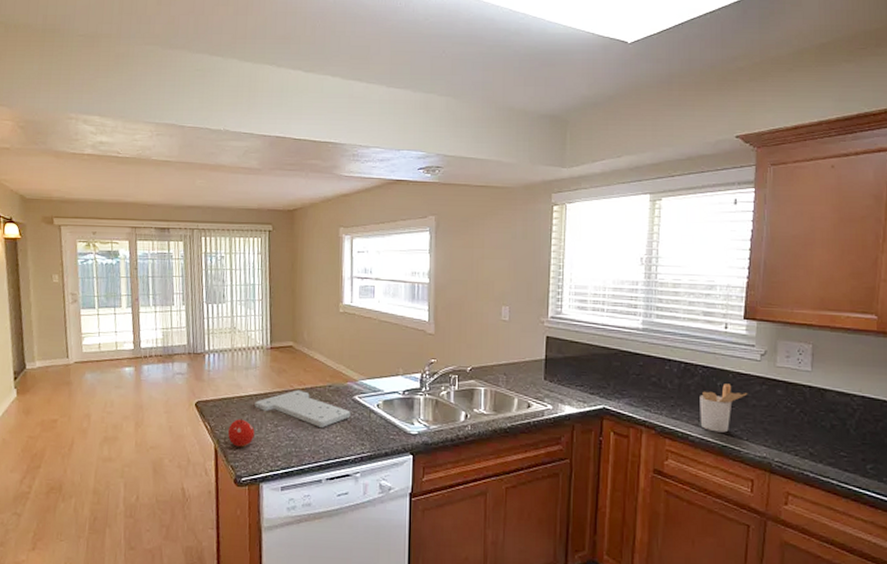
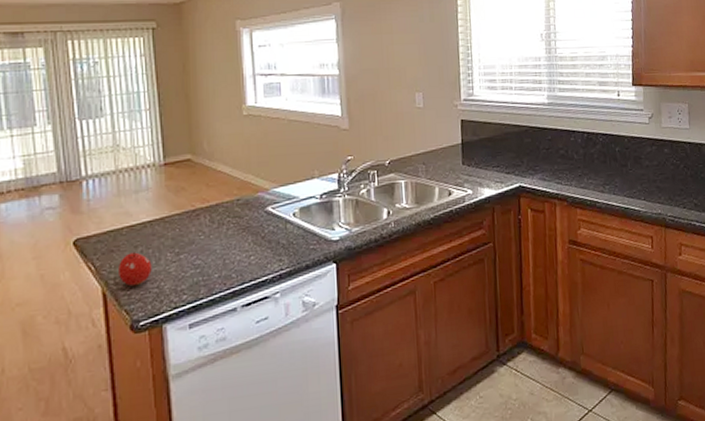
cutting board: present [255,389,351,427] -> none [149,208,264,248]
utensil holder: present [700,384,748,433] -> none [602,148,642,196]

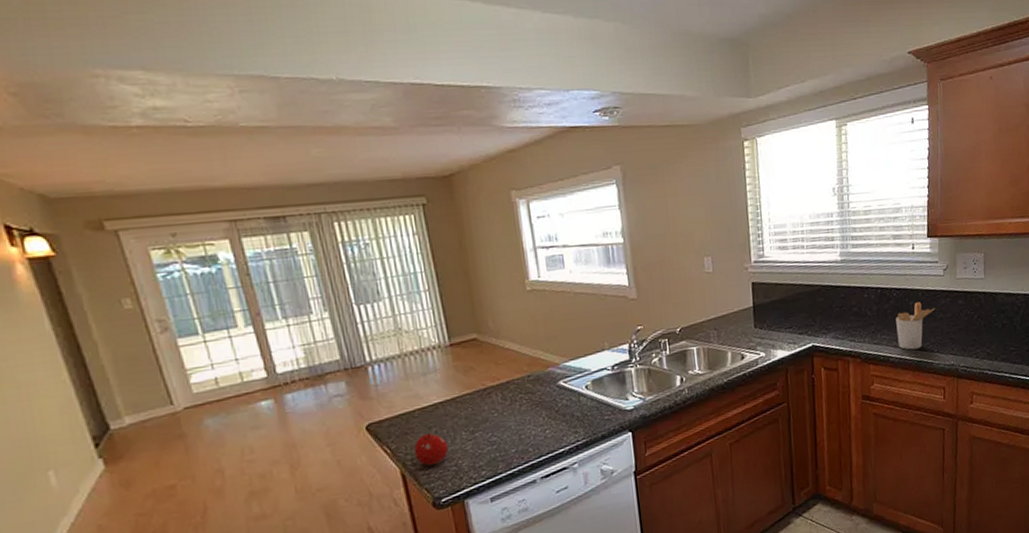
utensil holder: none [602,148,642,196] -> present [896,302,936,350]

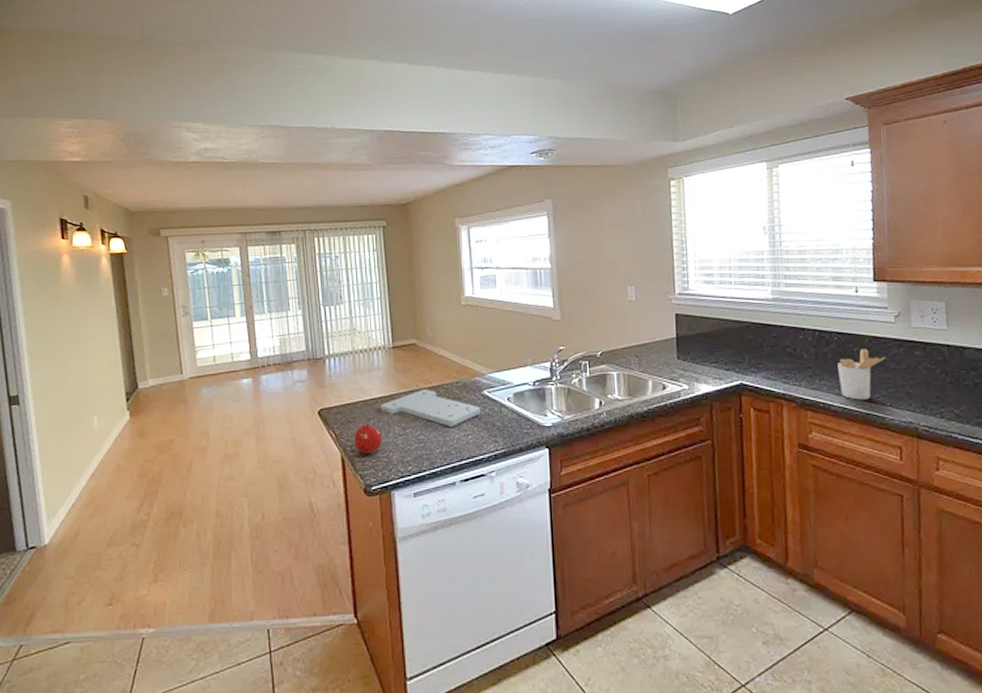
cutting board: none [442,386,558,424] -> present [380,389,481,426]

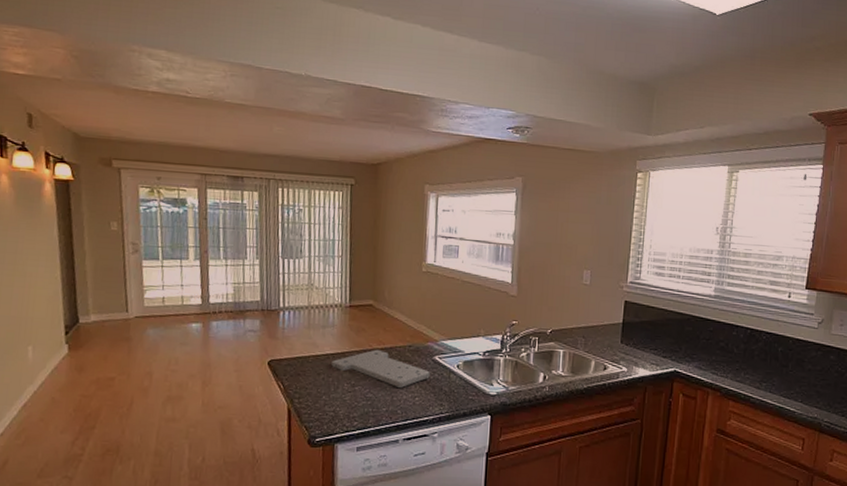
fruit: present [355,423,382,454] -> none [302,377,331,407]
utensil holder: present [837,349,886,400] -> none [761,349,805,395]

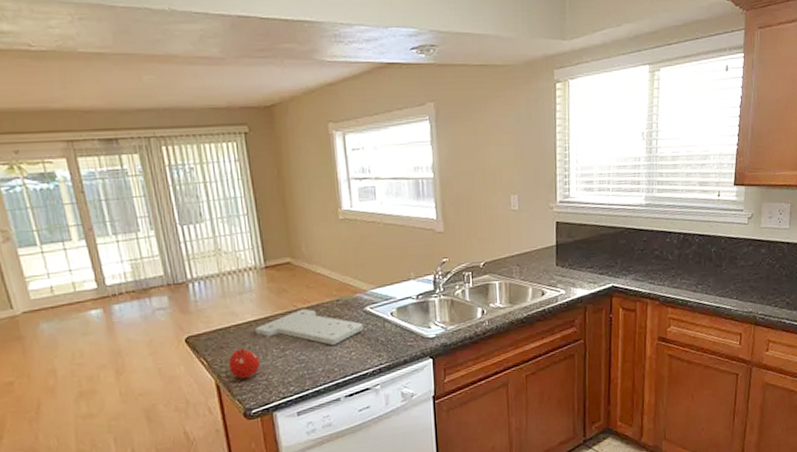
fruit: none [302,377,331,407] -> present [229,347,260,379]

